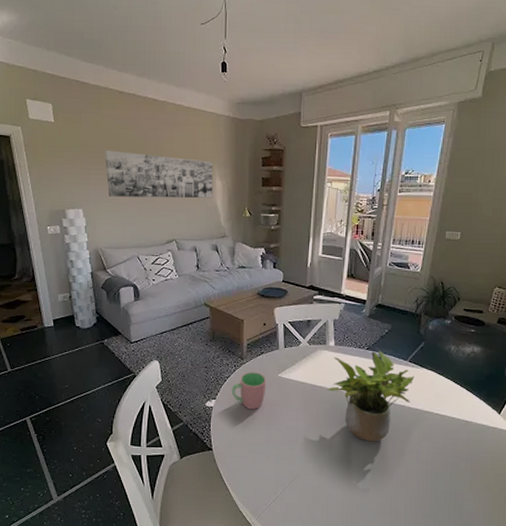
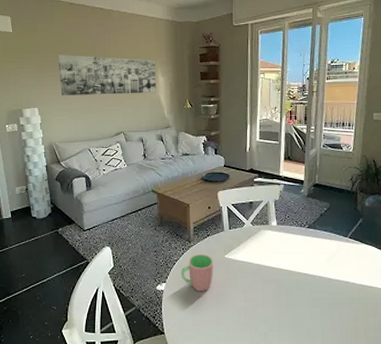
potted plant: present [327,350,414,442] -> none [273,228,355,320]

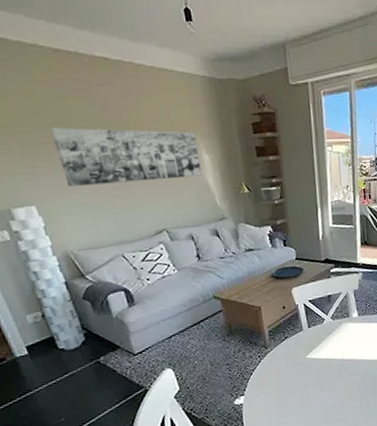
cup: present [180,253,214,291] -> none [259,358,296,398]

